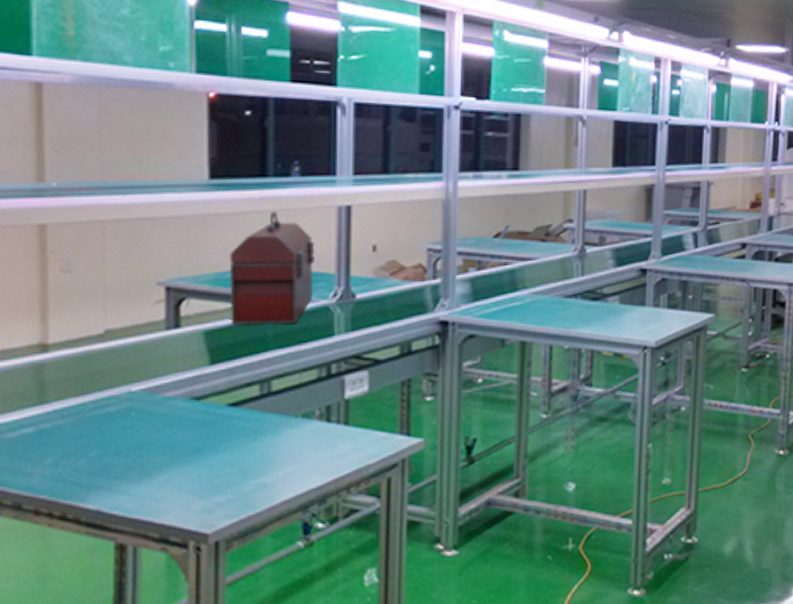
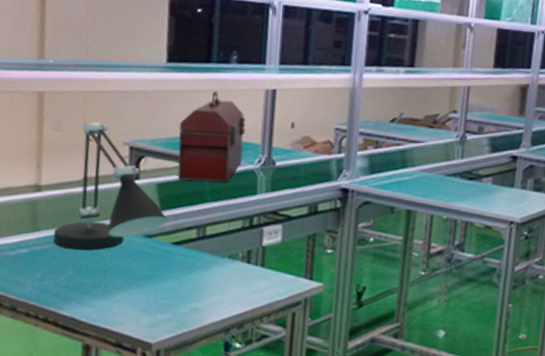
desk lamp: none [68,258,220,423] -> present [53,122,167,250]

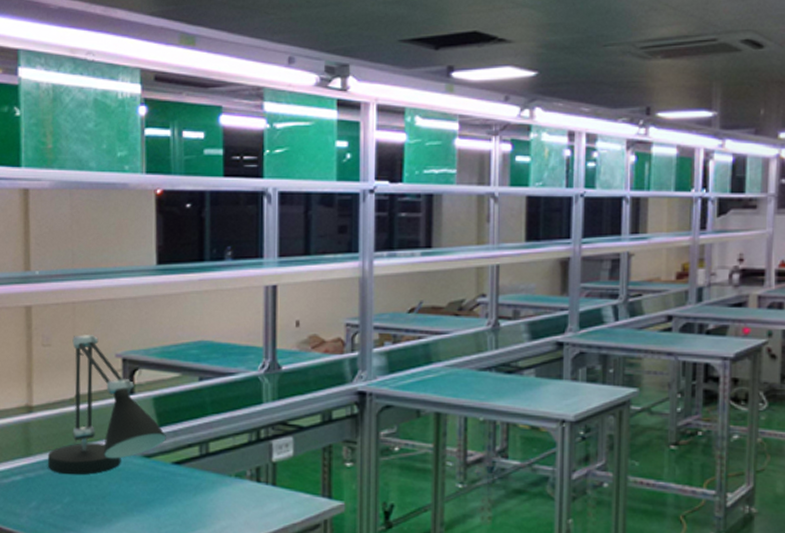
toolbox: present [177,90,246,183] -> none [173,291,247,393]

